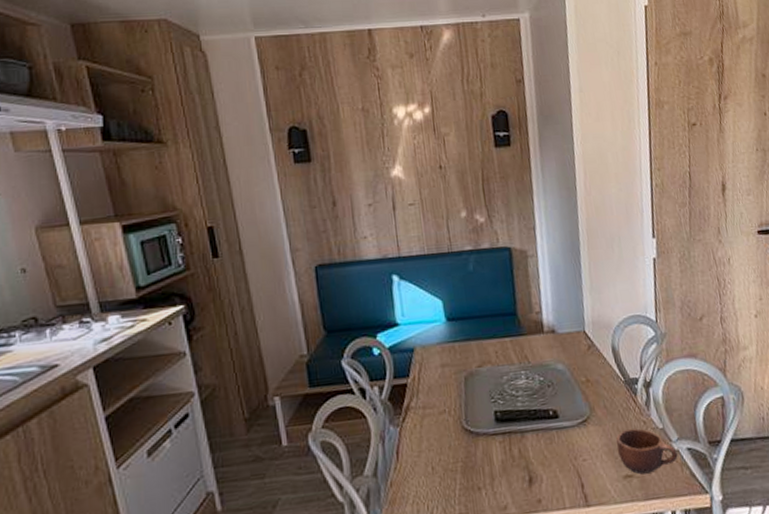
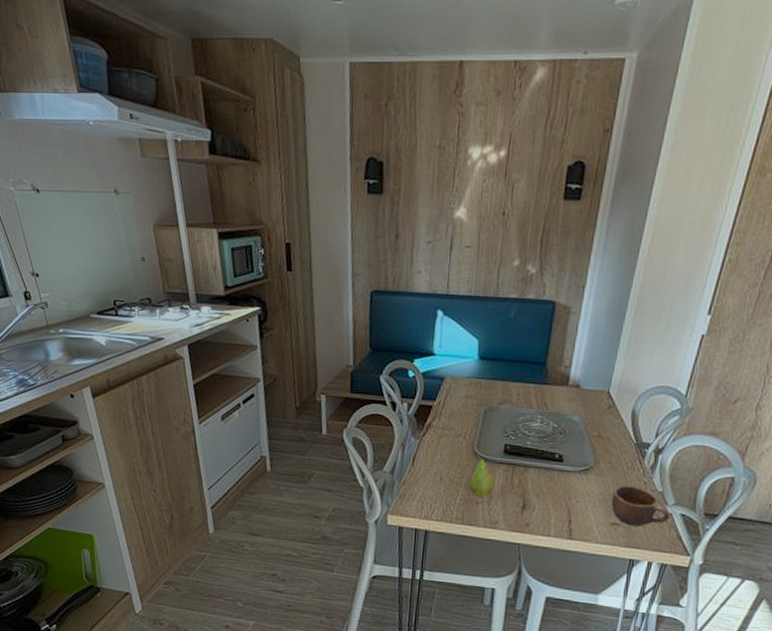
fruit: none [464,428,494,481] -> present [468,453,494,497]

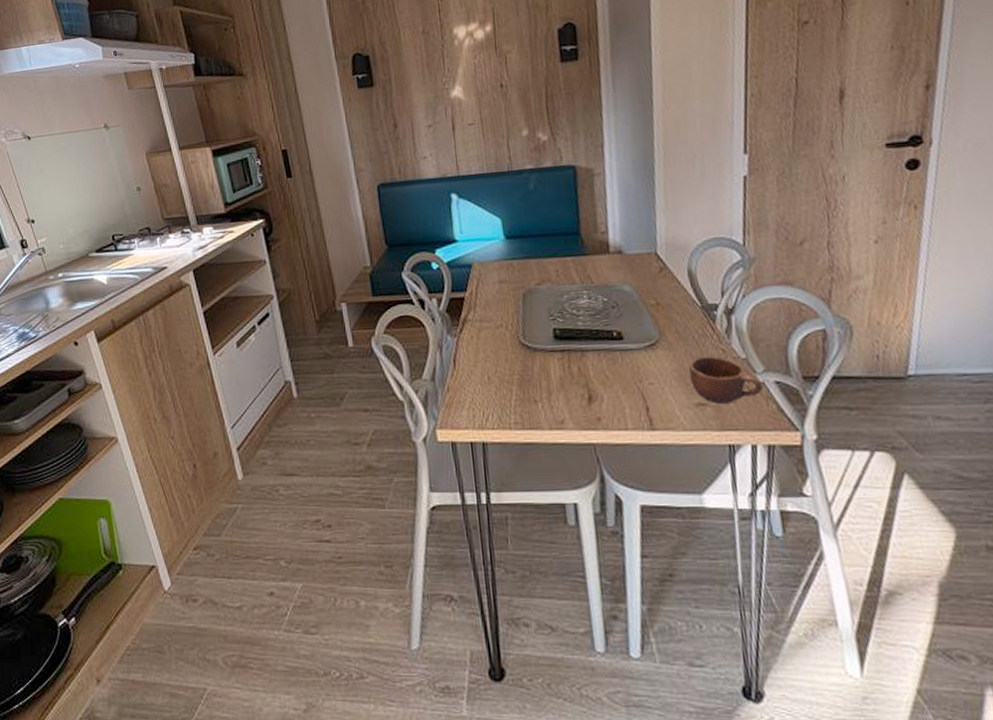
fruit: present [468,453,494,497] -> none [521,343,551,394]

